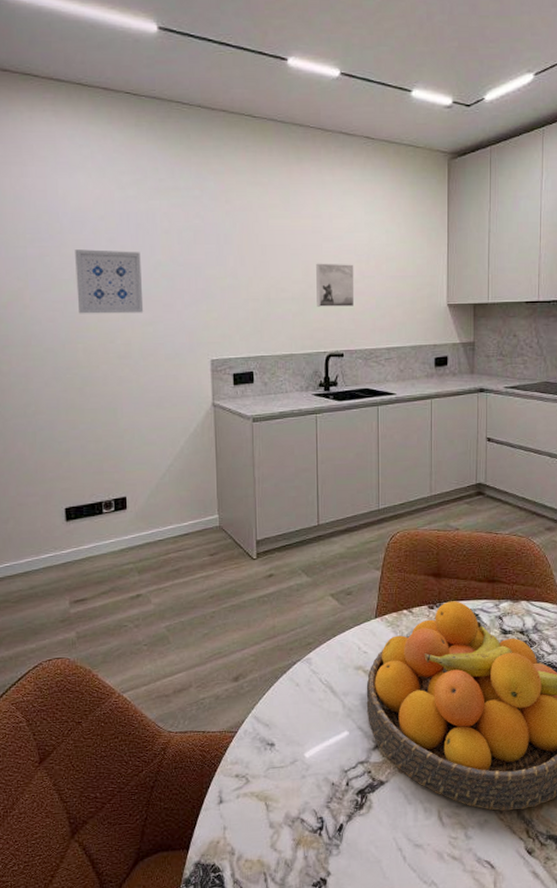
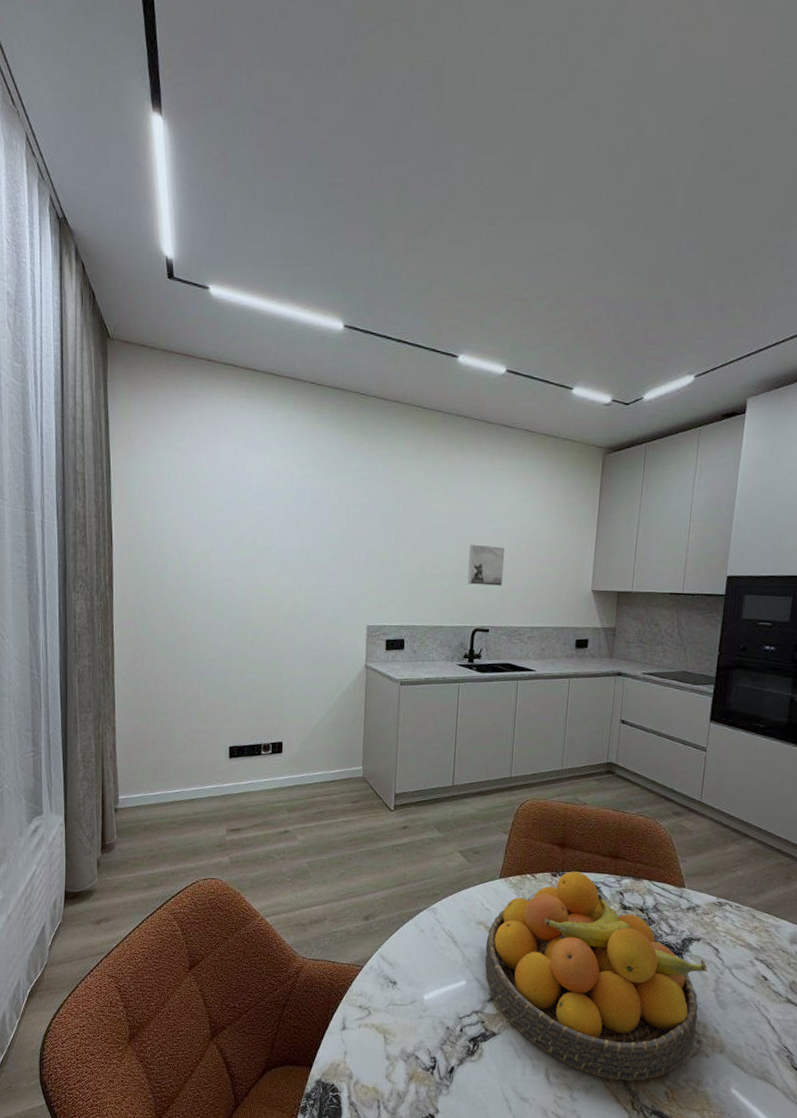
wall art: present [75,249,144,314] -> none [254,519,313,579]

